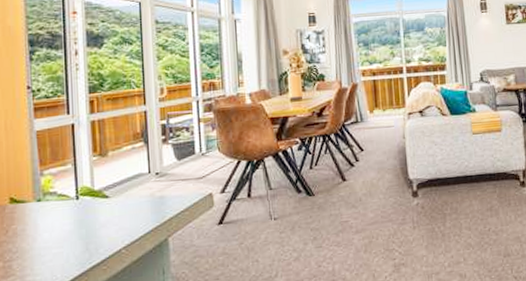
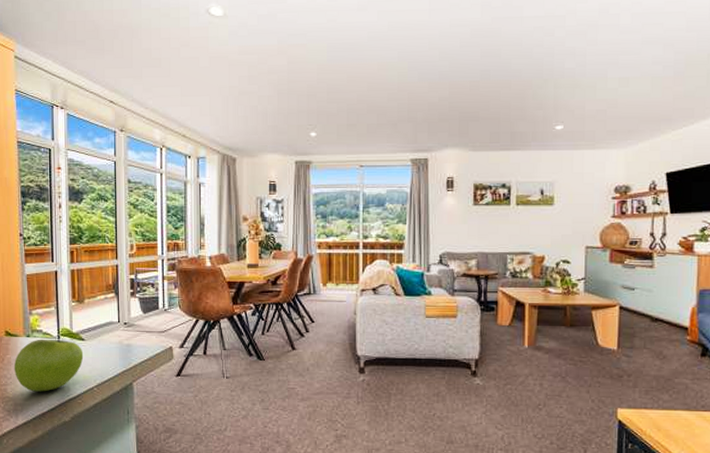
fruit: none [21,200,108,264] -> present [14,339,84,392]

